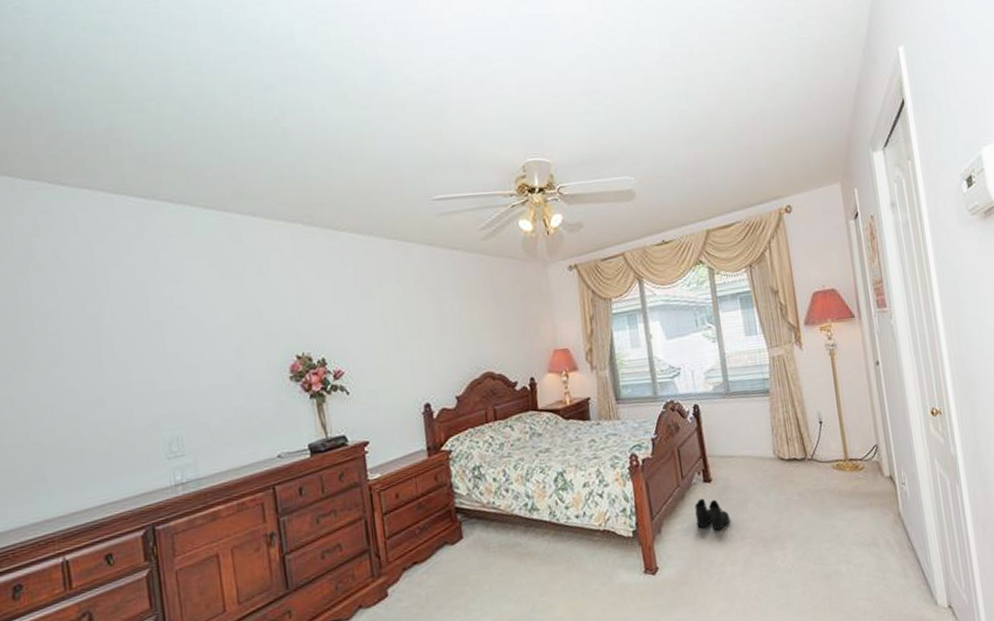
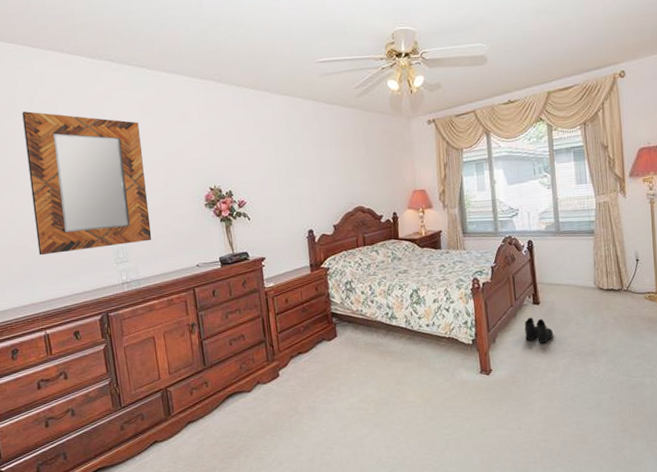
home mirror: none [44,266,218,454] -> present [22,111,152,256]

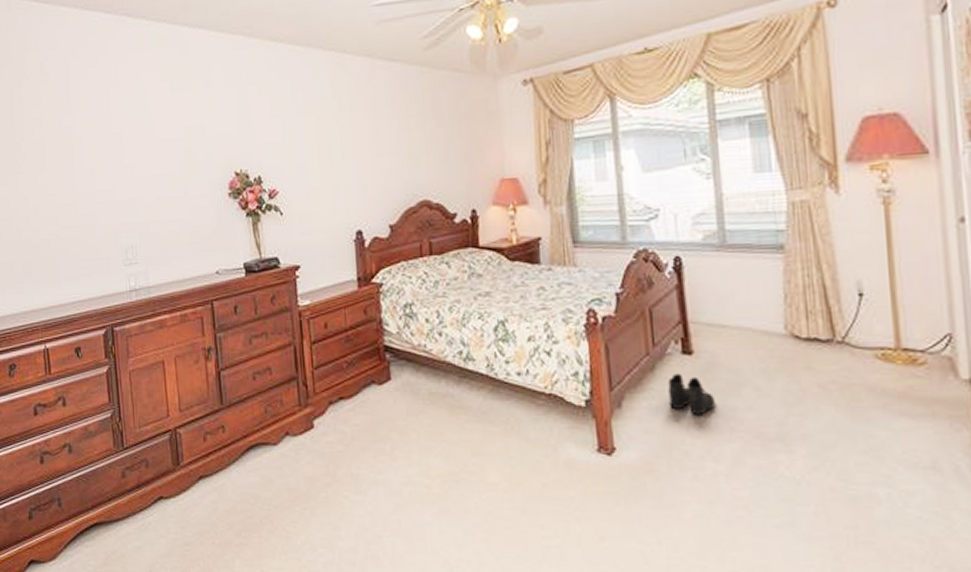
home mirror: present [22,111,152,256] -> none [32,79,166,252]

